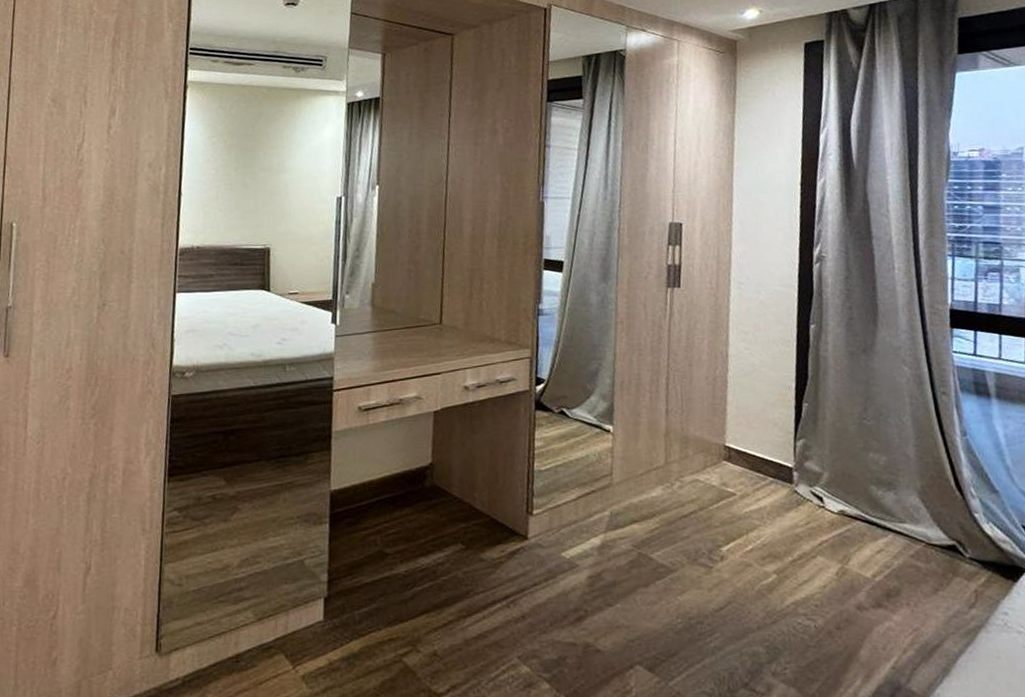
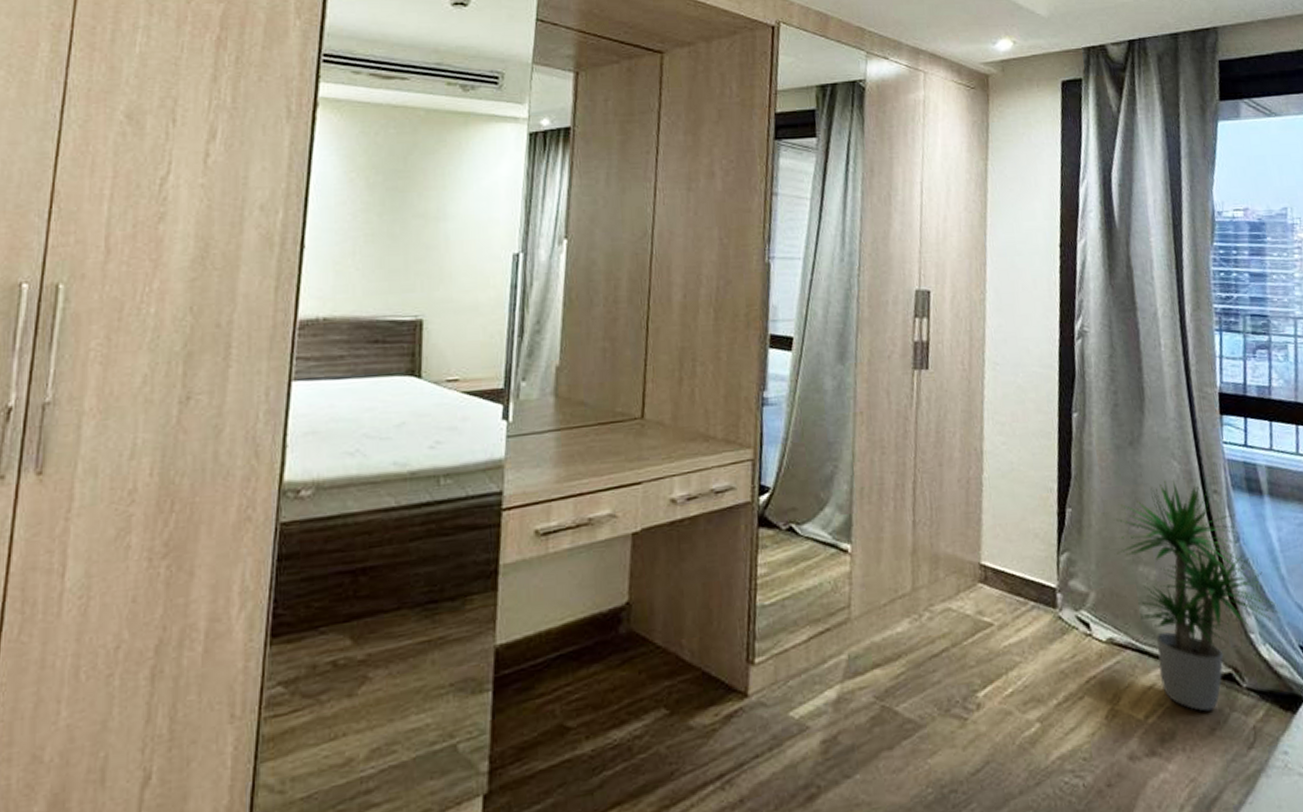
potted plant: none [846,381,1003,575] -> present [1113,479,1279,712]

